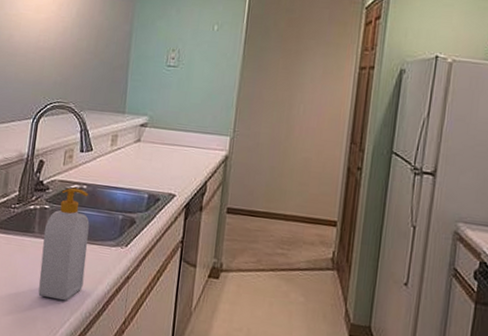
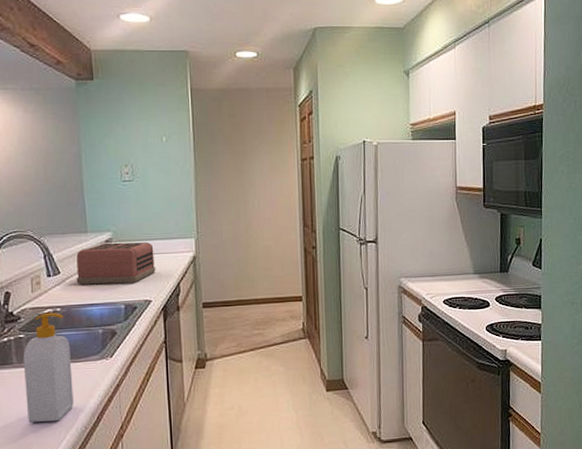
toaster: none [106,126,187,174] -> present [76,242,156,285]

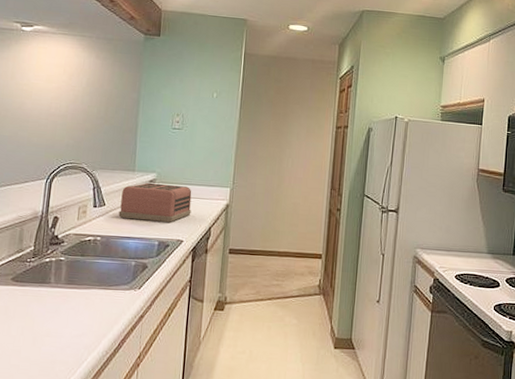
soap bottle: present [23,312,74,423] -> none [56,240,104,343]

